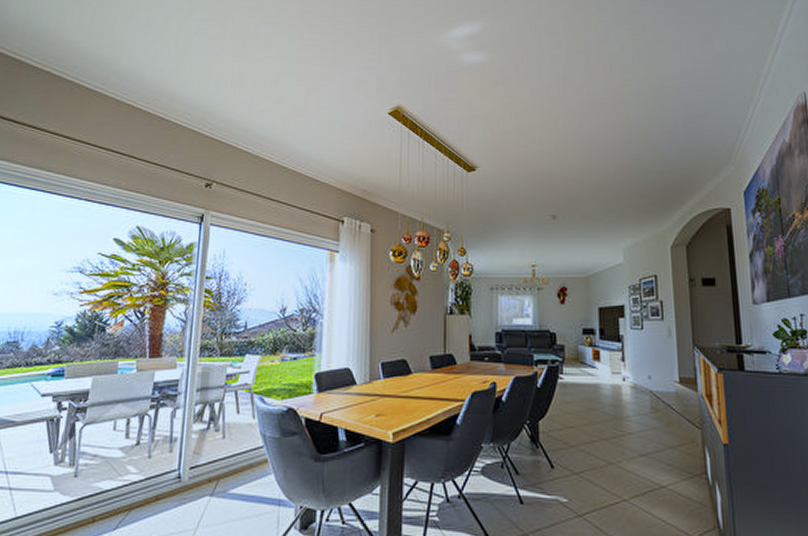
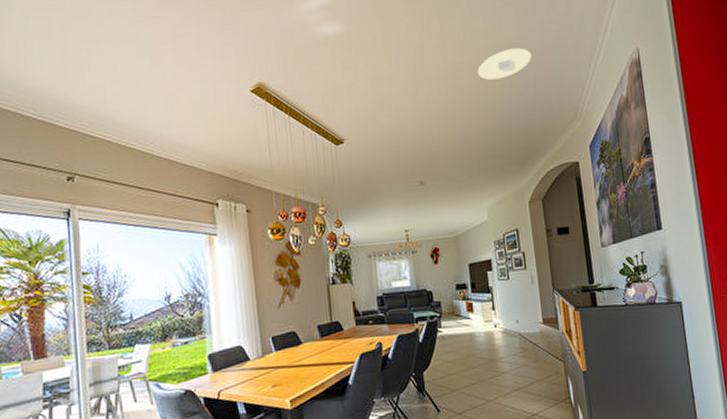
recessed light: none [623,85,684,116] -> present [478,48,532,80]

